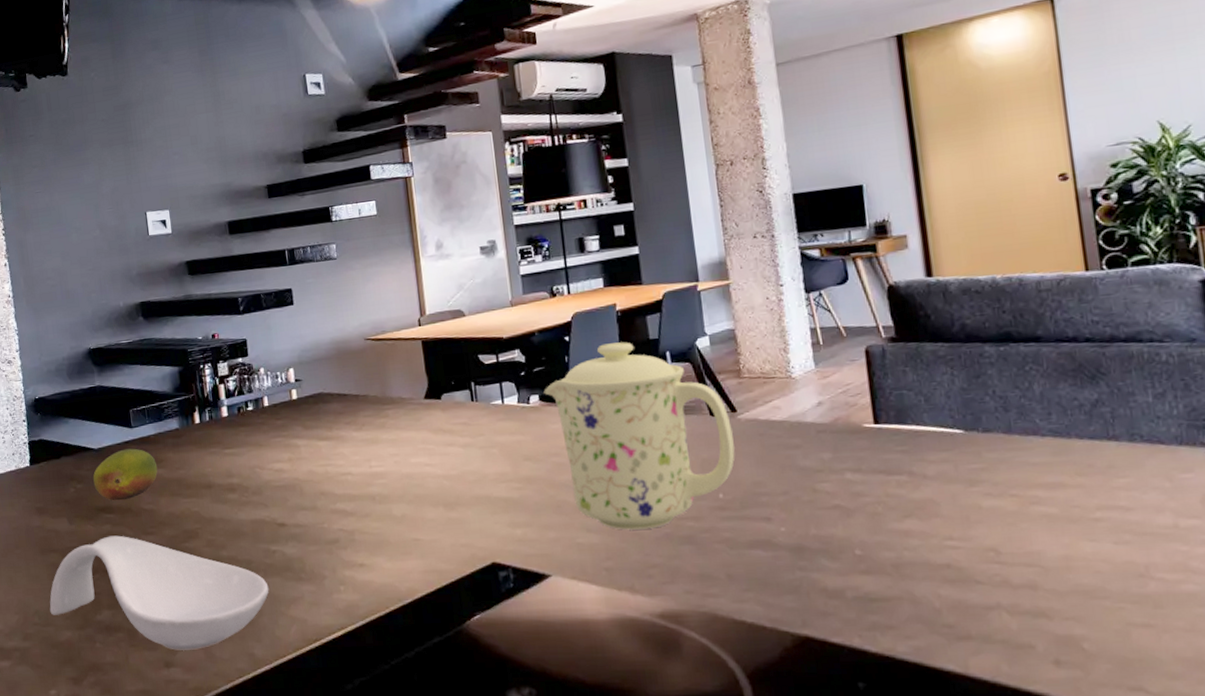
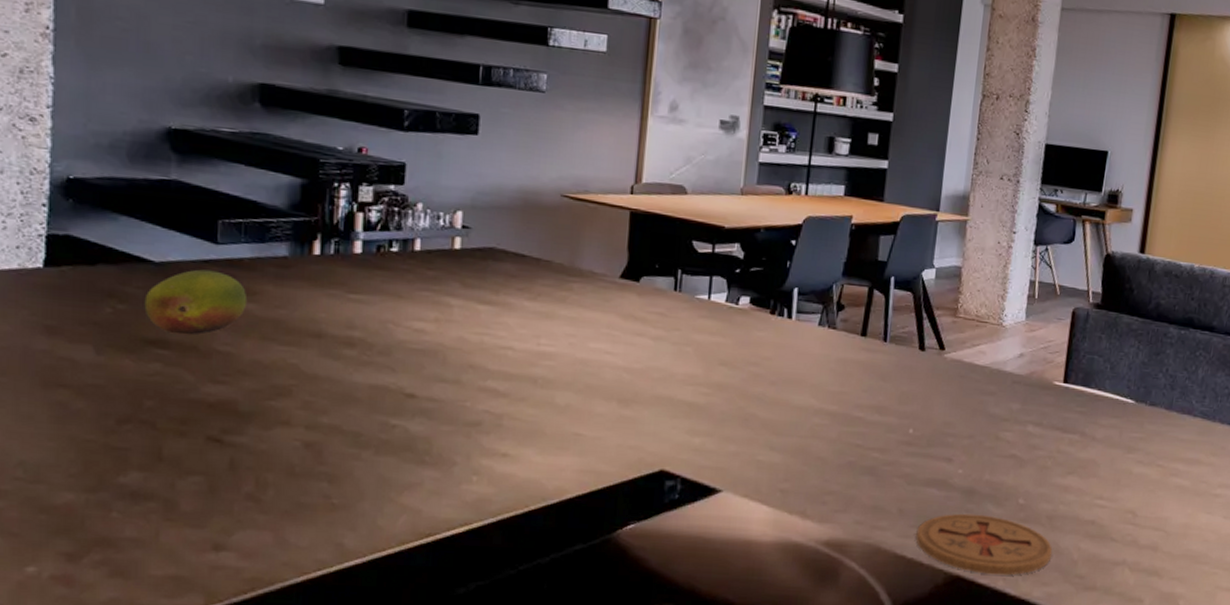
spoon rest: present [49,535,269,650] -> none [44,377,379,533]
mug: present [544,342,735,530] -> none [756,256,937,455]
coaster: none [750,570,909,632] -> present [915,513,1053,576]

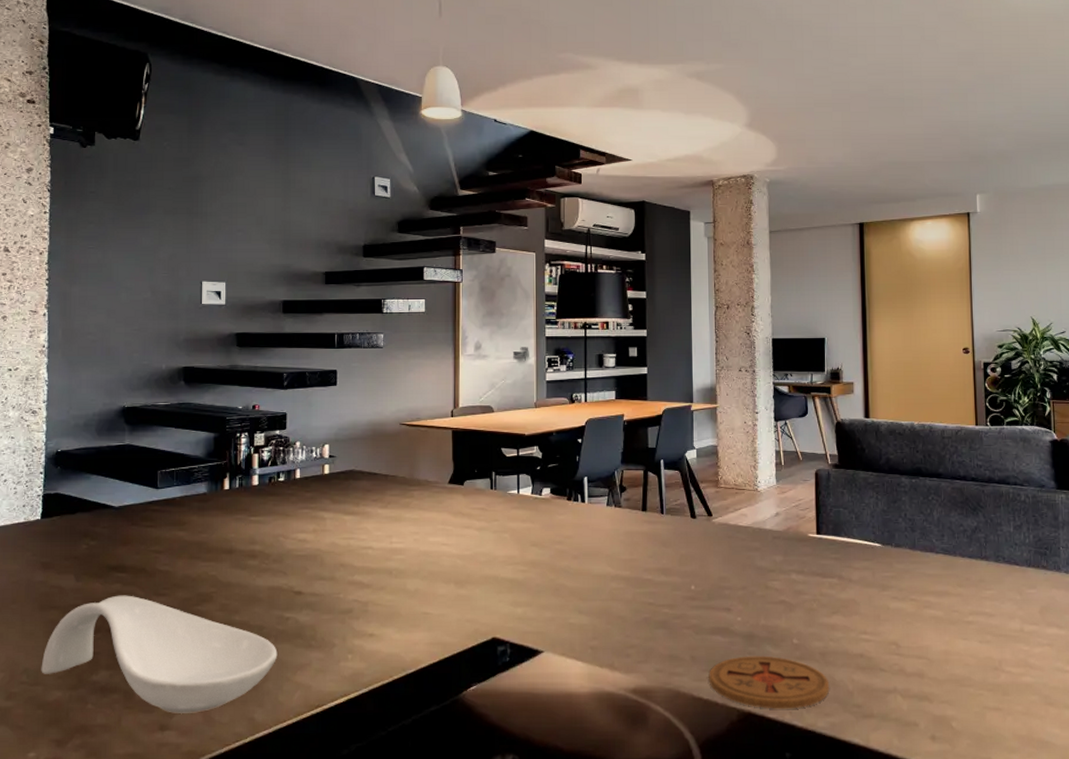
spoon rest: none [44,377,379,533] -> present [41,595,278,713]
fruit: present [144,269,248,335] -> none [108,509,179,560]

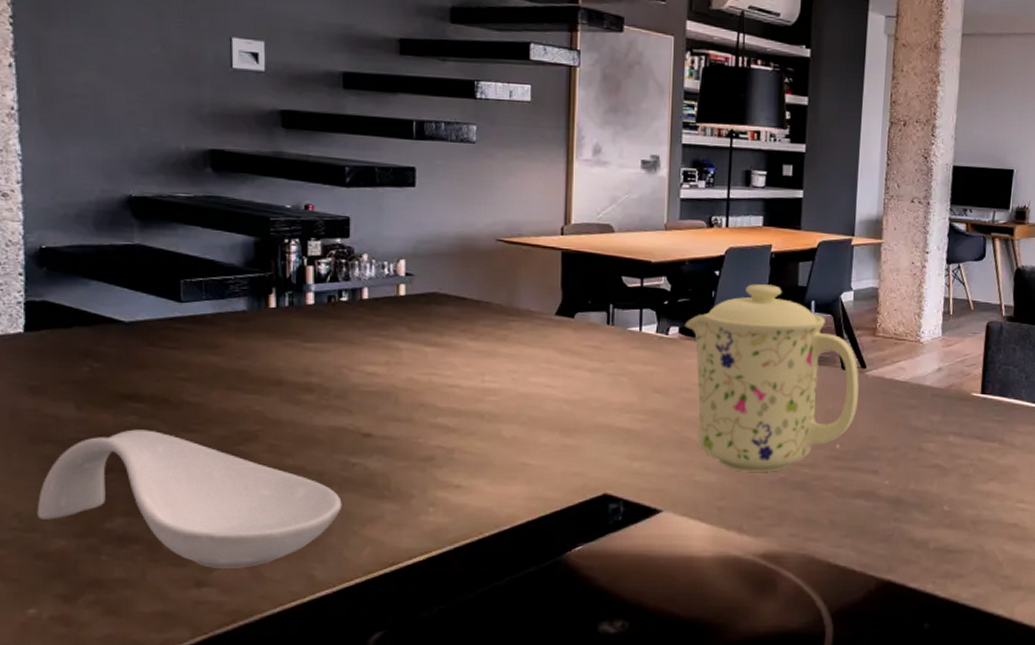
mug: none [555,448,708,614] -> present [685,284,859,472]
coaster: present [709,656,830,709] -> none [847,522,978,579]

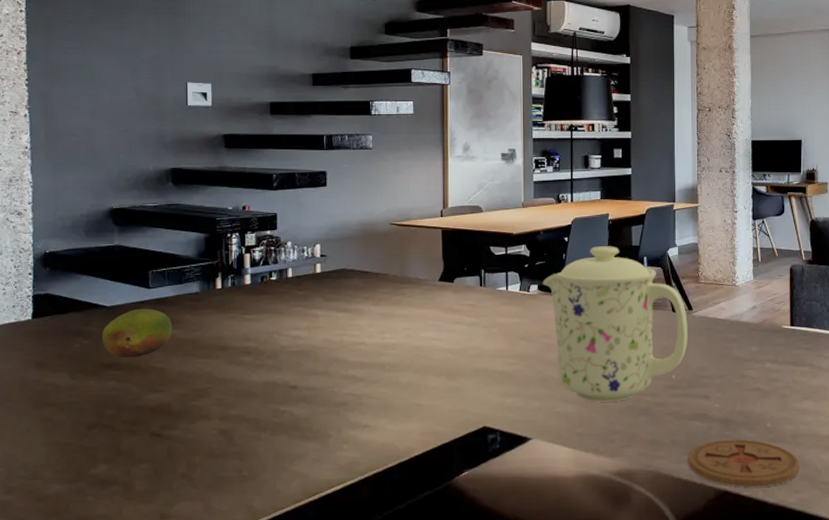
spoon rest: present [37,429,342,568] -> none [39,392,275,503]
fruit: none [118,327,212,389] -> present [101,308,173,358]
coaster: none [847,522,978,579] -> present [688,439,800,488]

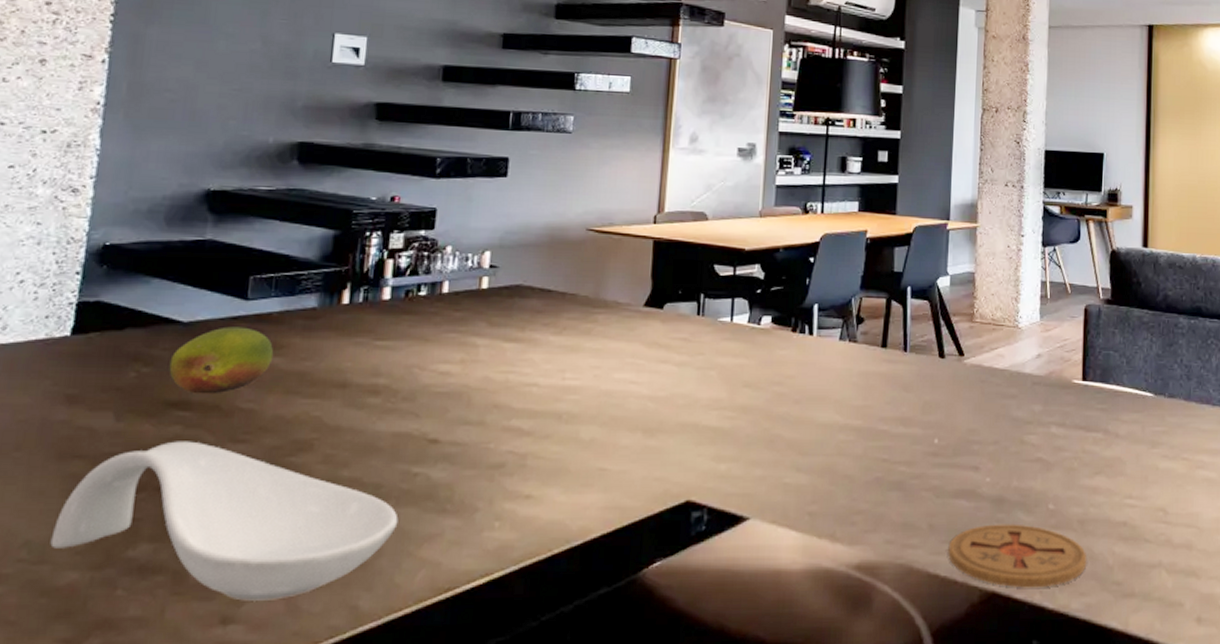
spoon rest: none [39,392,275,503] -> present [50,441,399,601]
mug: present [542,246,688,402] -> none [777,270,957,472]

